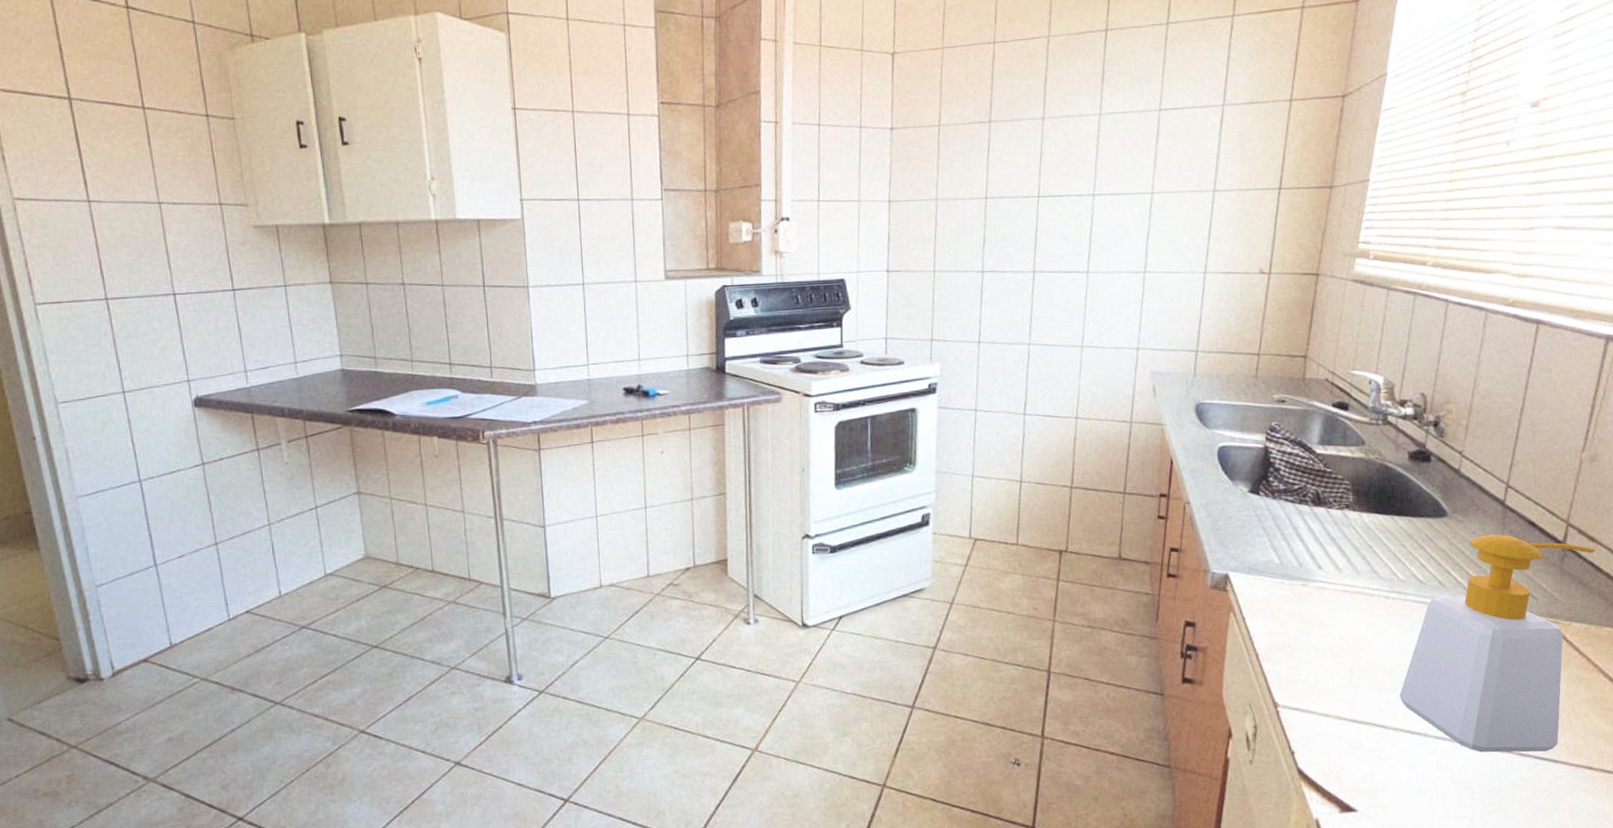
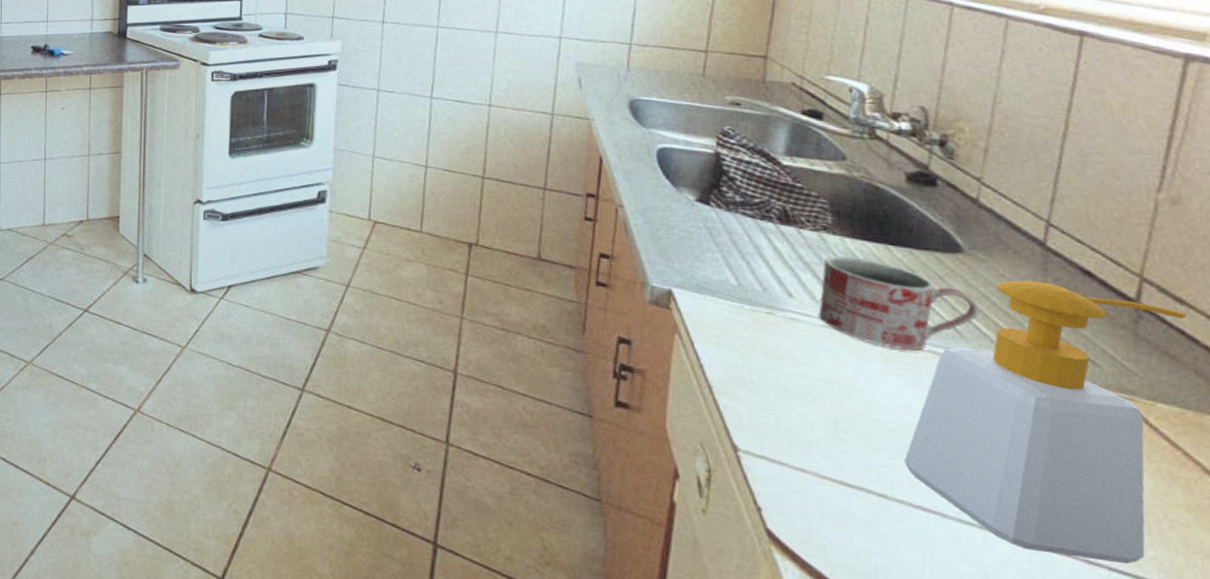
mug: none [1341,528,1457,604] -> present [818,255,979,351]

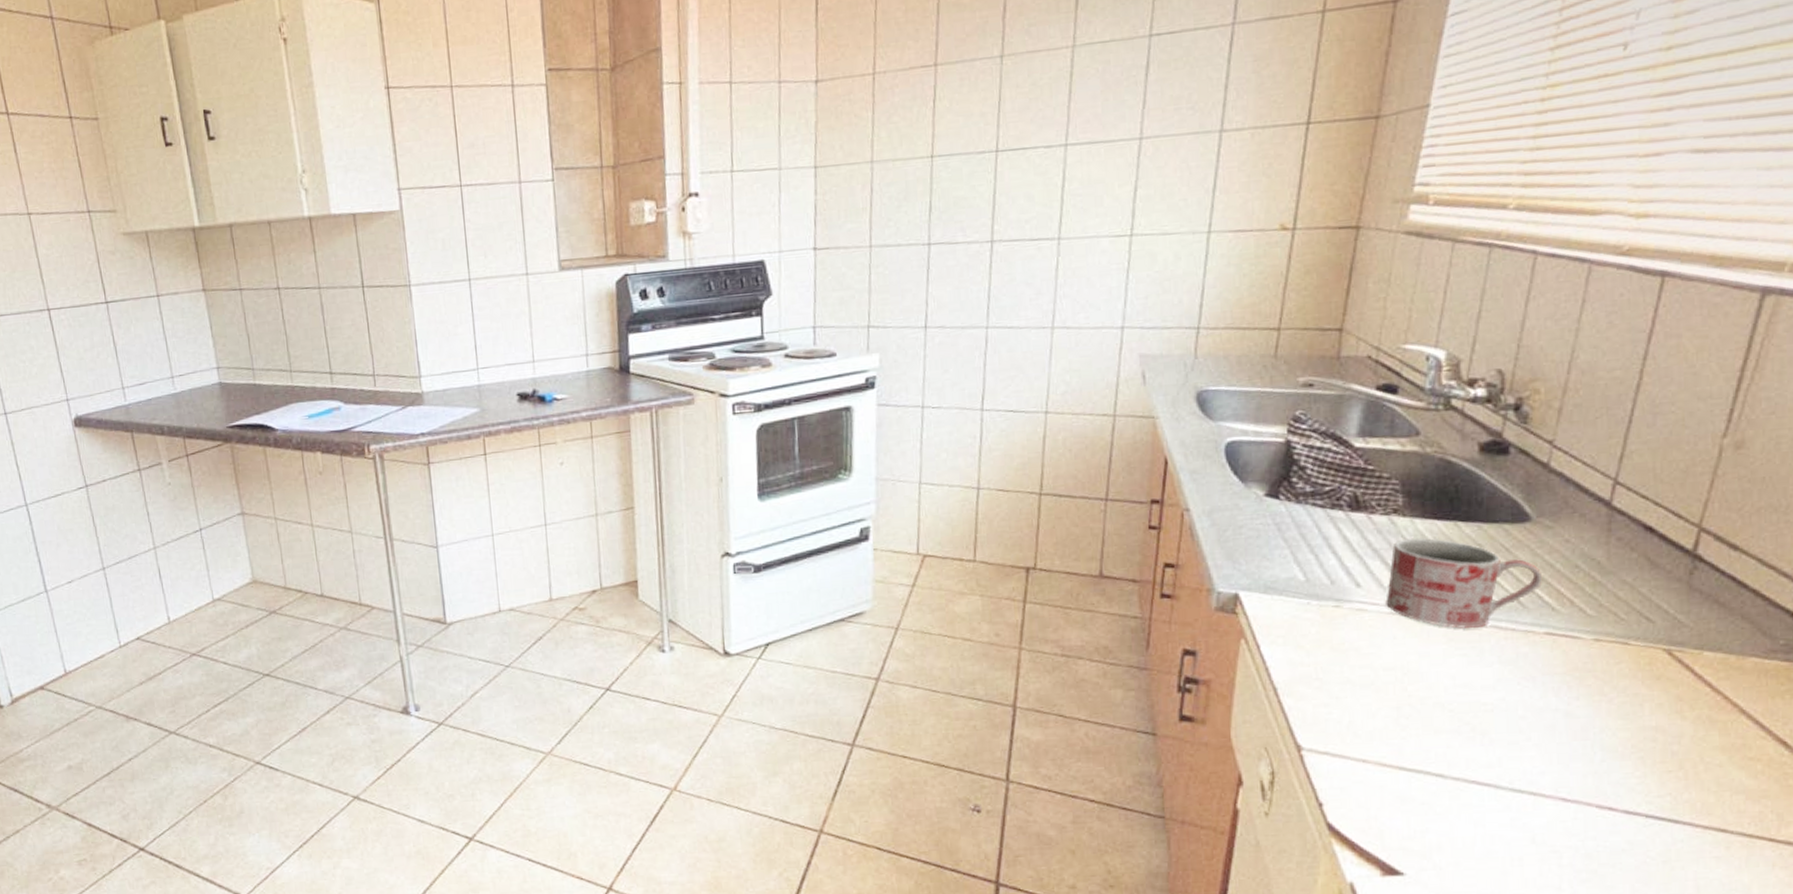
soap bottle: present [904,280,1188,565] -> none [1463,542,1740,810]

